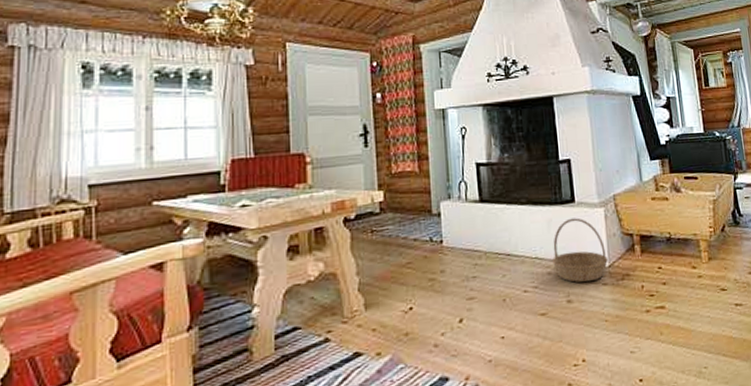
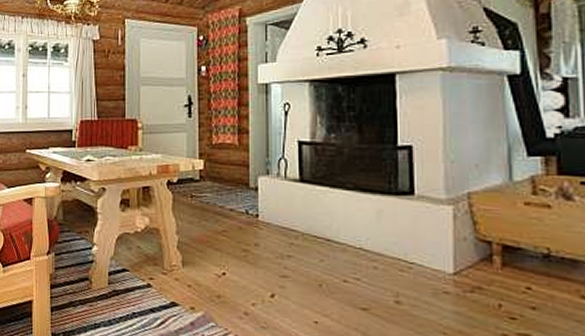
basket: present [551,217,608,283] -> none [379,212,453,287]

